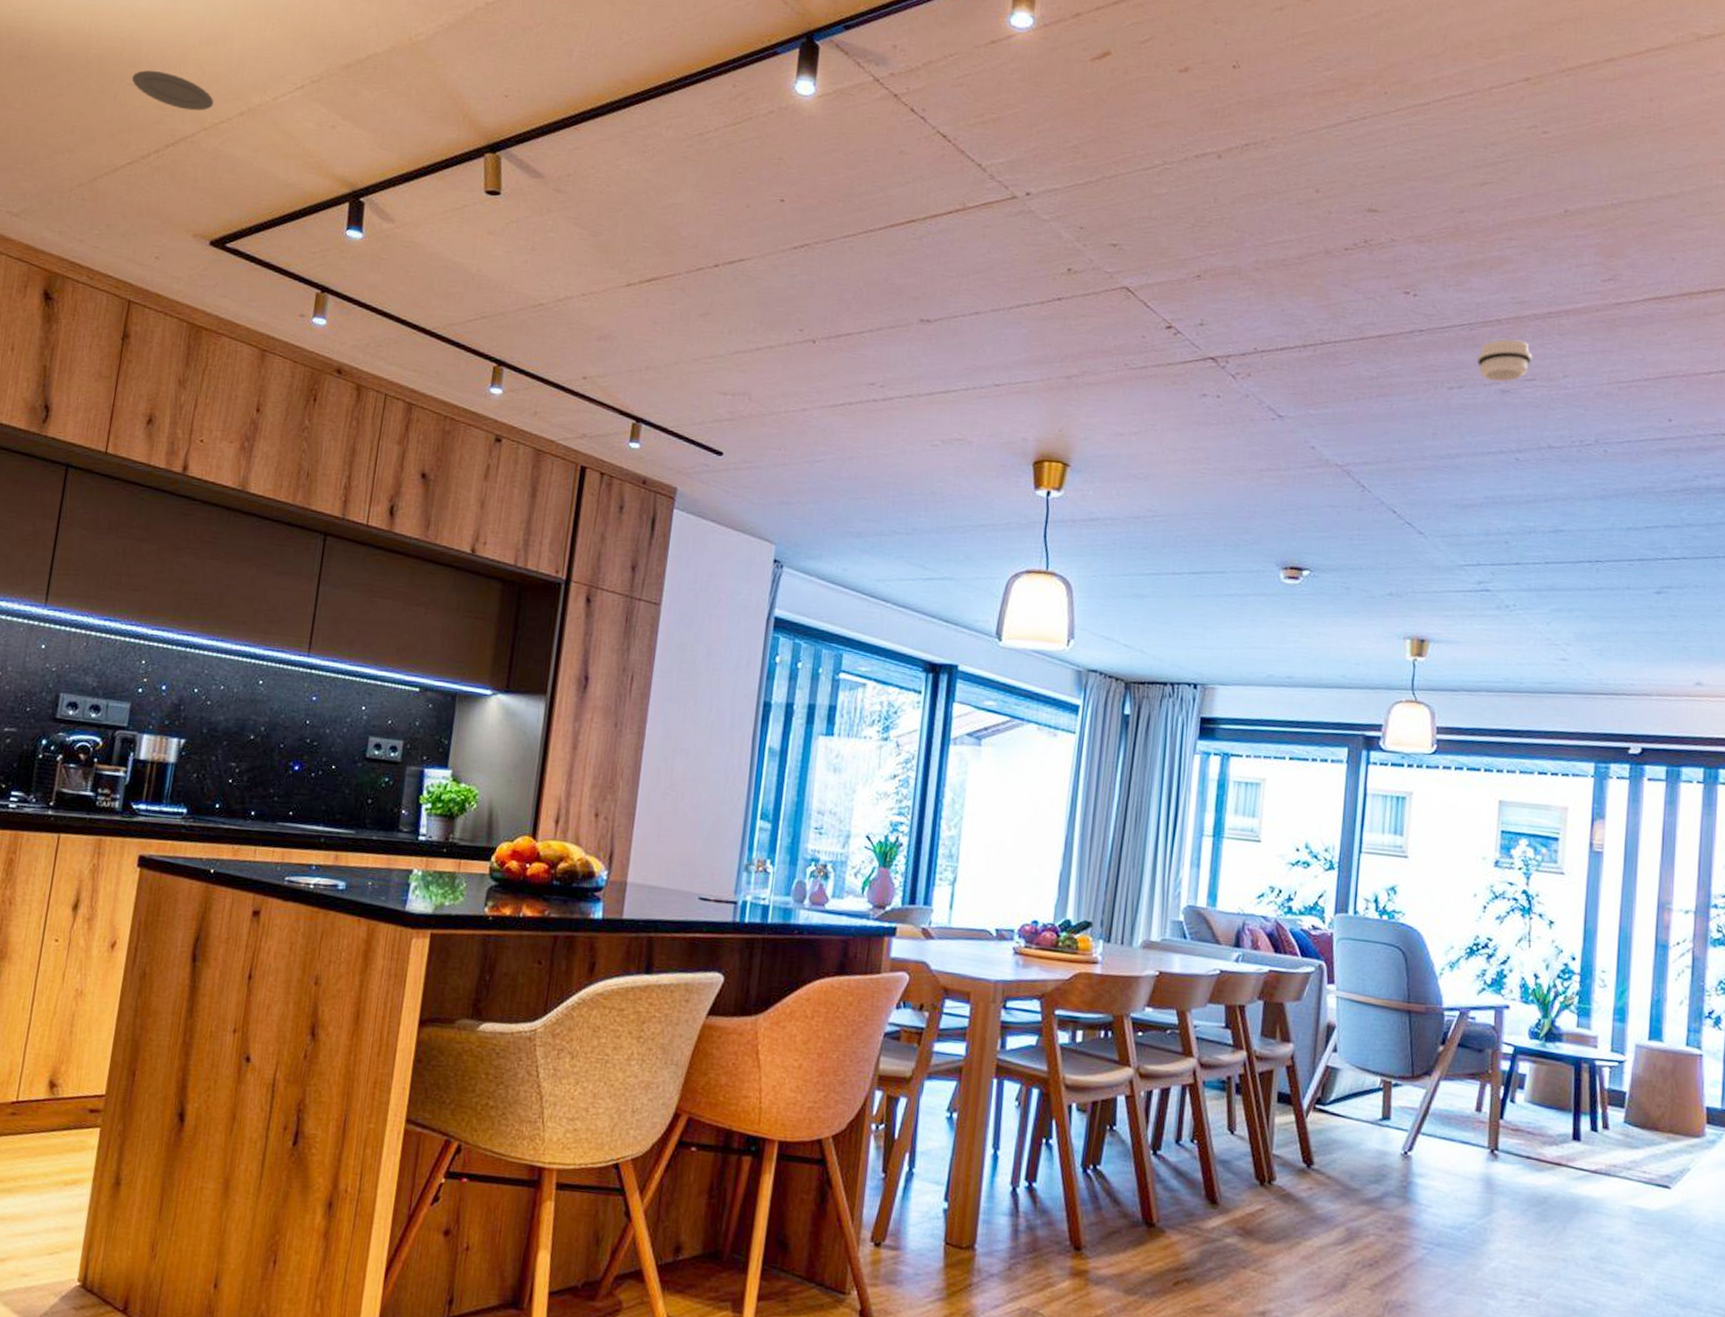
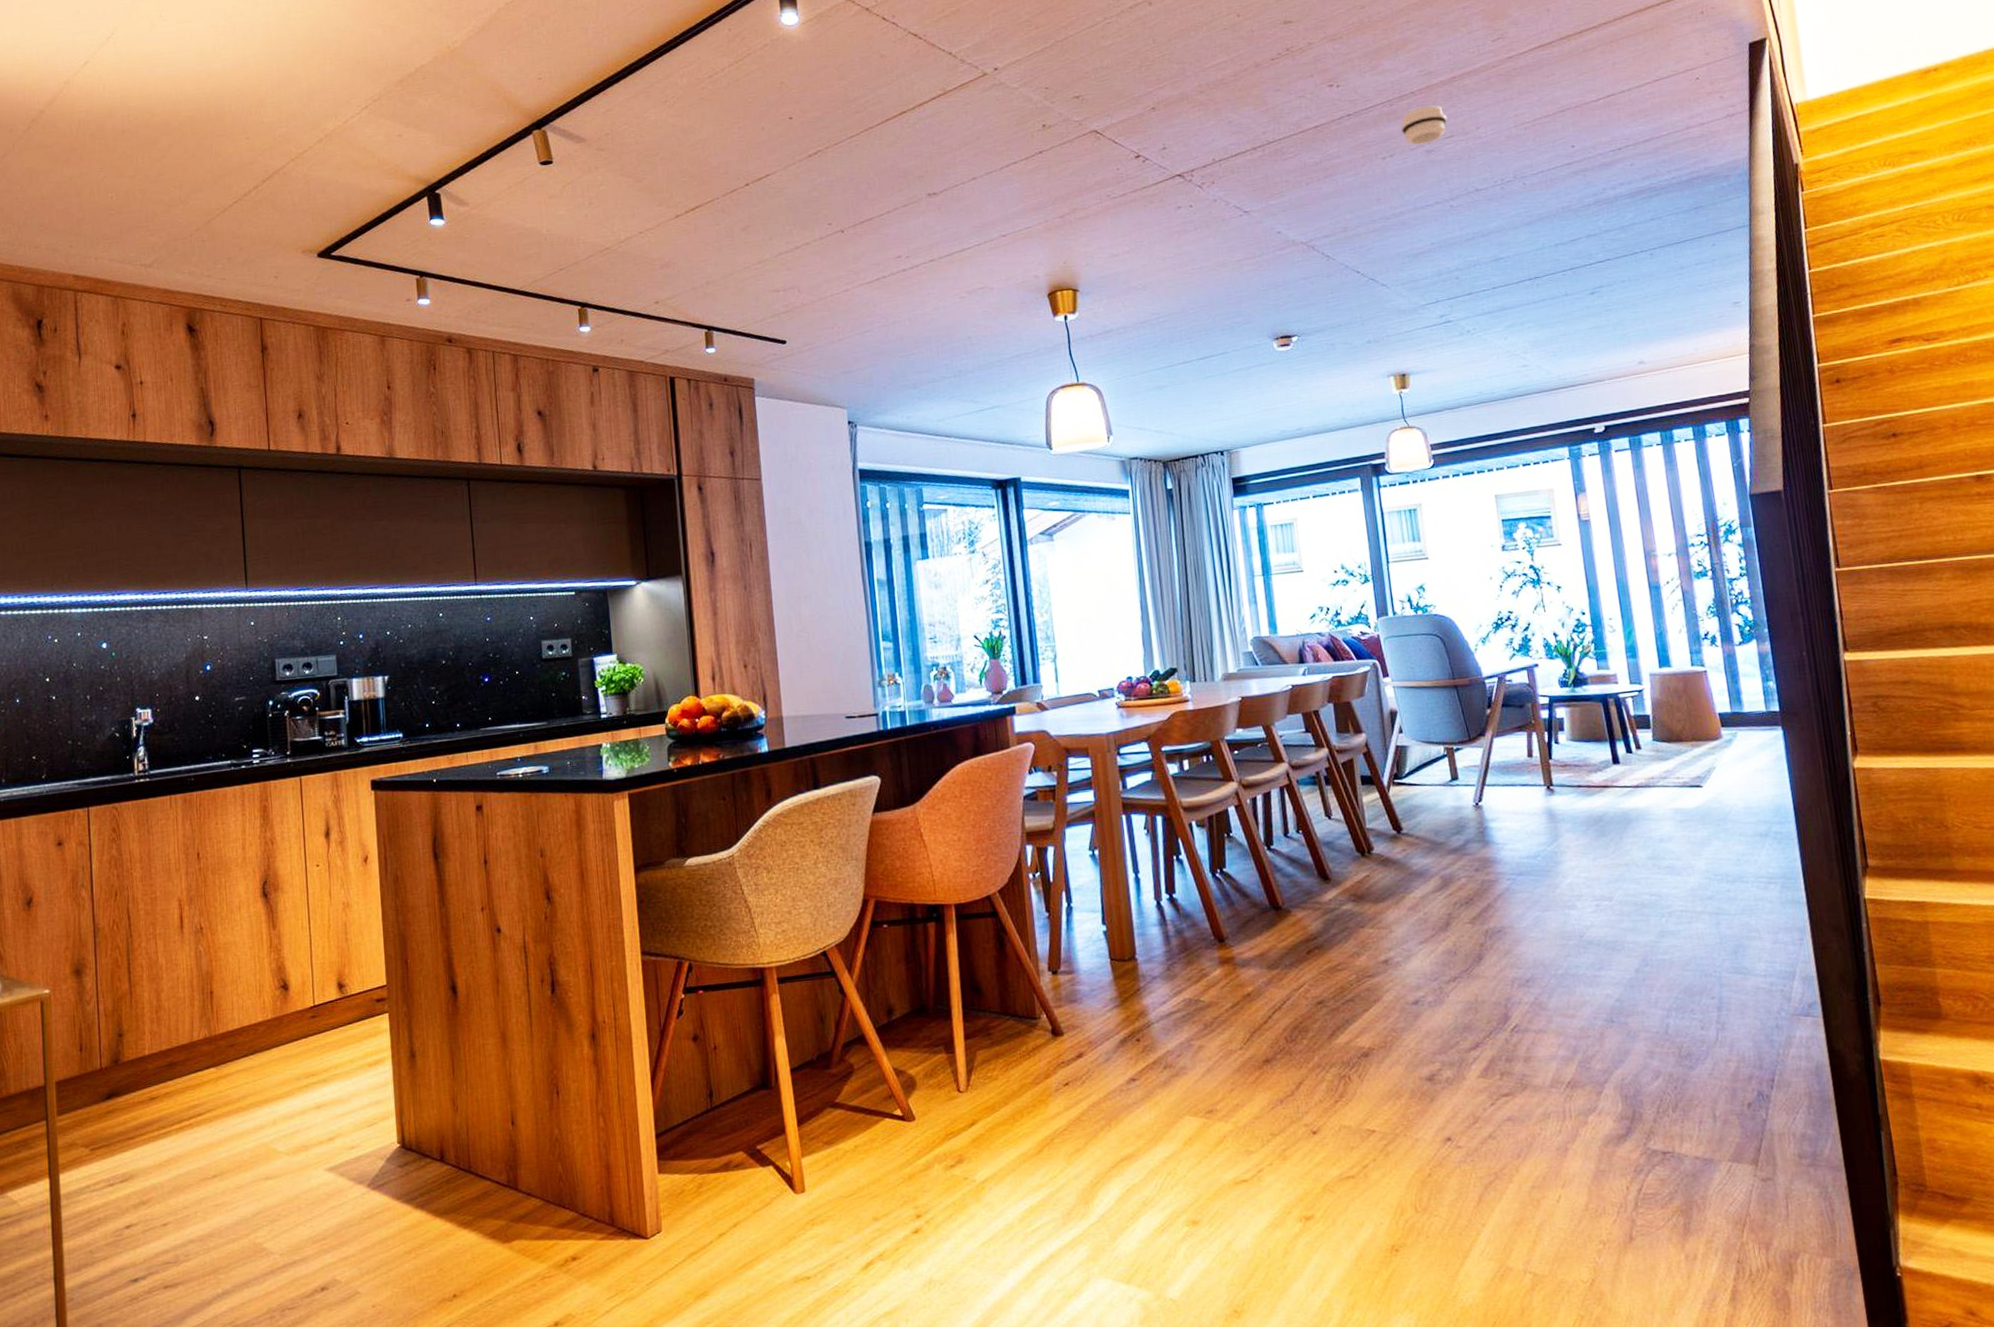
recessed light: present [131,70,214,111] -> none [221,119,295,147]

